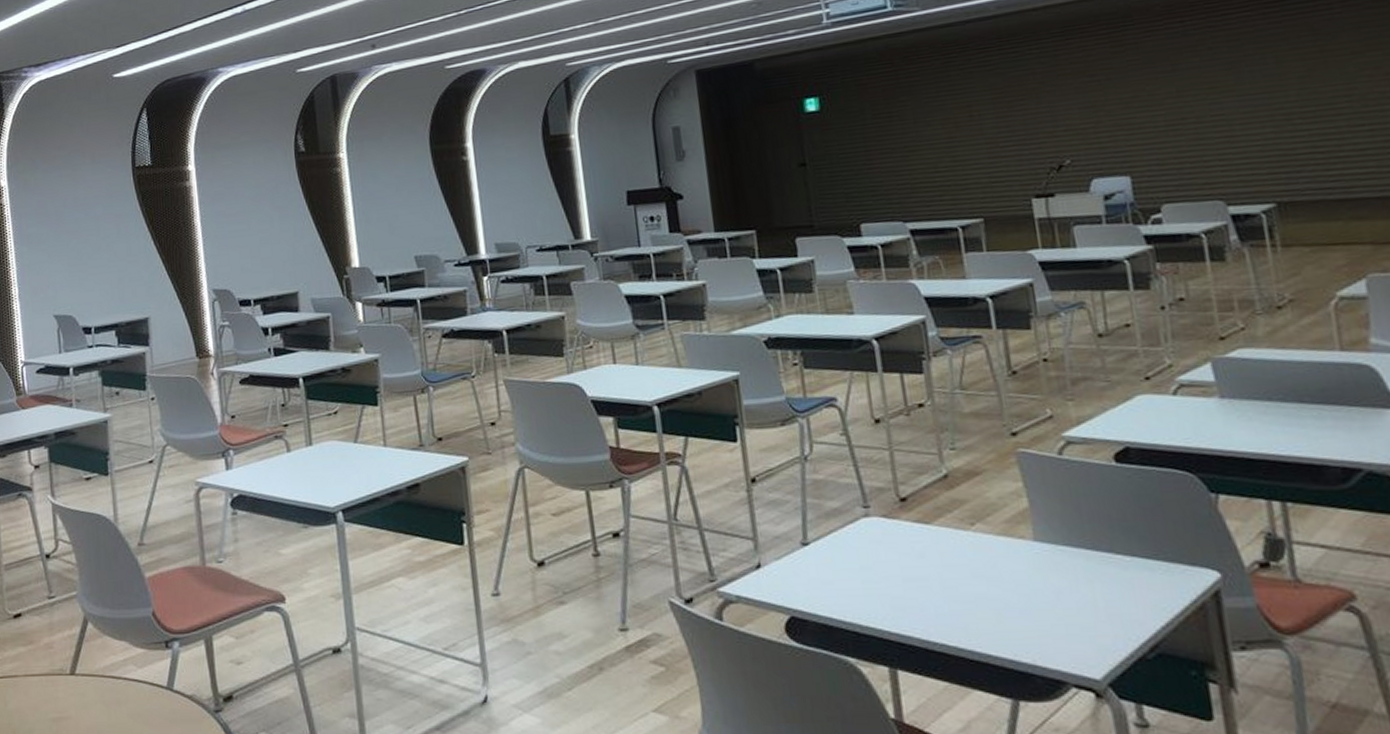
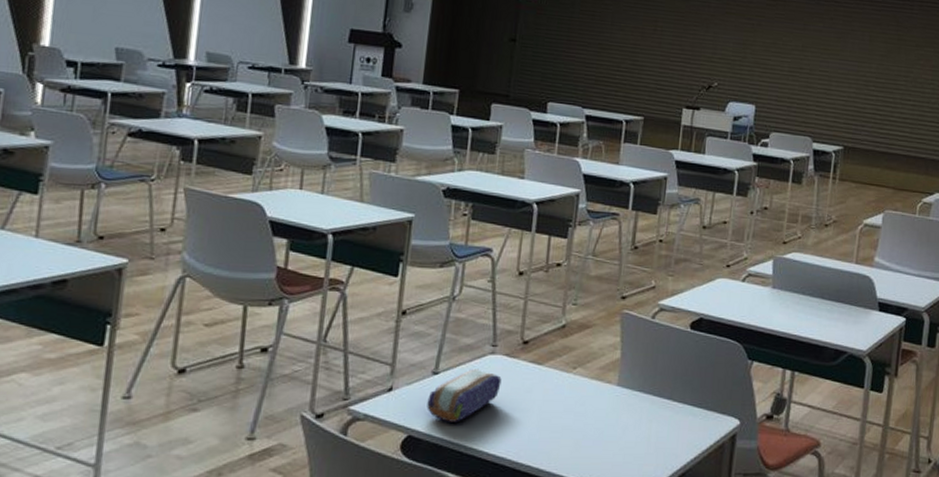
pencil case: none [803,535,886,599] -> present [427,368,502,422]

